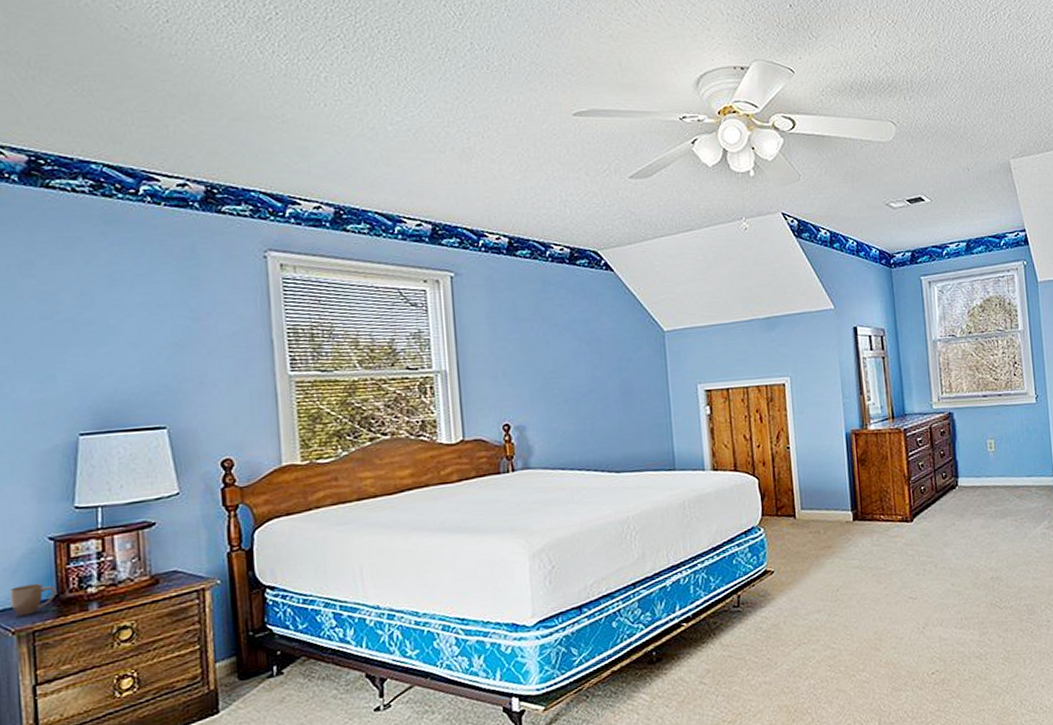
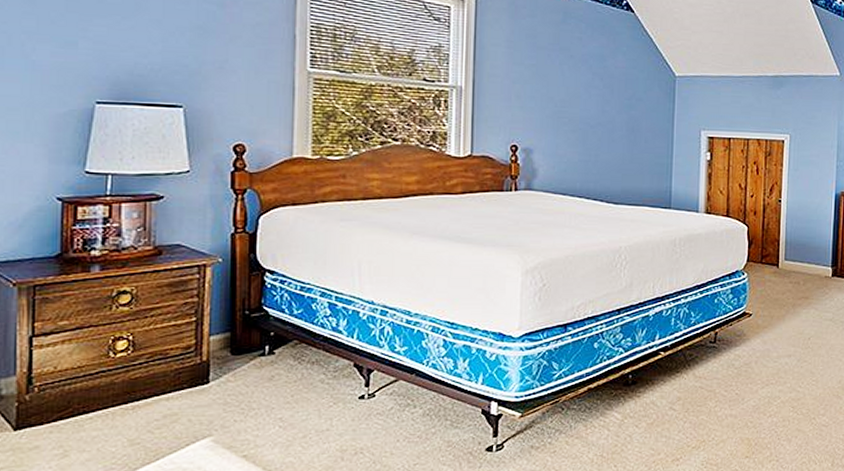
mug: present [10,583,57,616] -> none [14,239,61,269]

